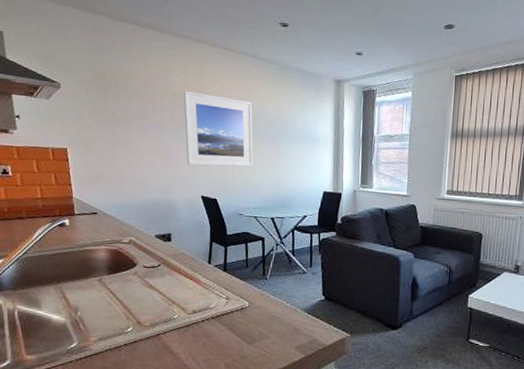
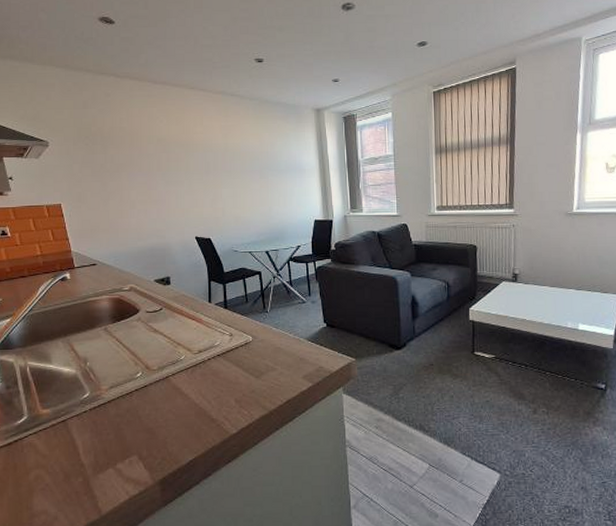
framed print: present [183,90,254,167] -> none [167,135,243,208]

